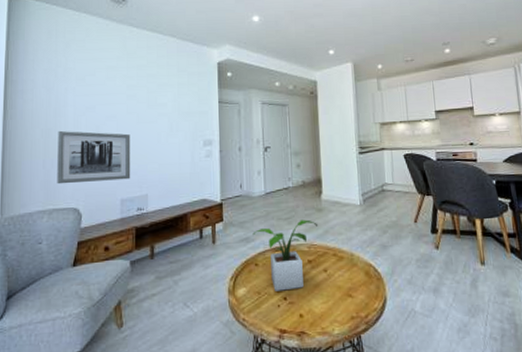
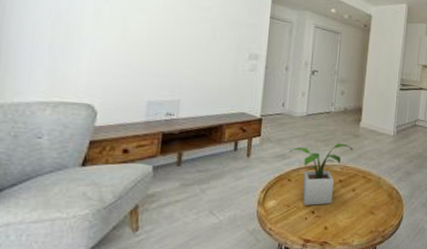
wall art: present [57,130,131,184] -> none [67,14,166,82]

